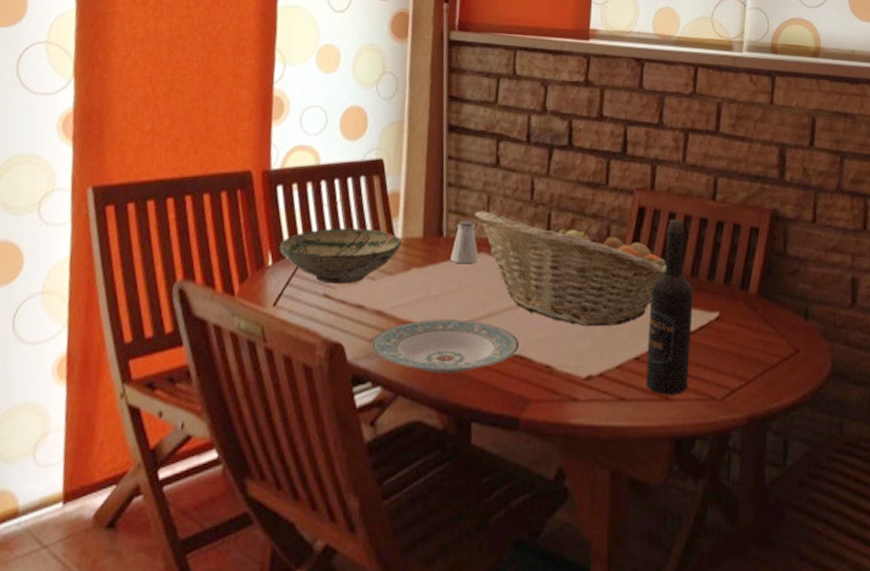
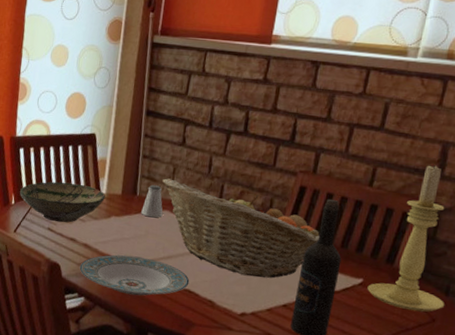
candle holder: none [725,169,806,343] -> present [367,164,445,312]

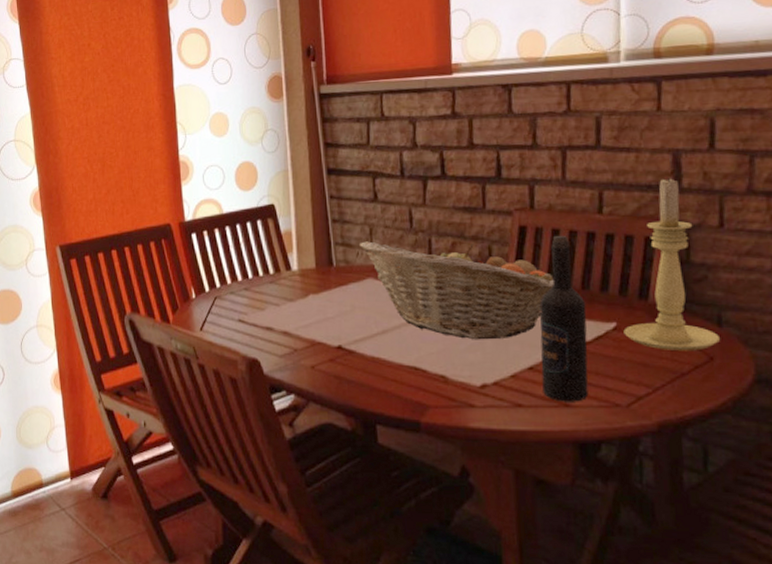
bowl: present [20,181,105,223] -> none [200,263,298,311]
plate: present [79,254,190,296] -> none [282,337,413,383]
saltshaker: present [141,185,163,218] -> none [342,251,368,289]

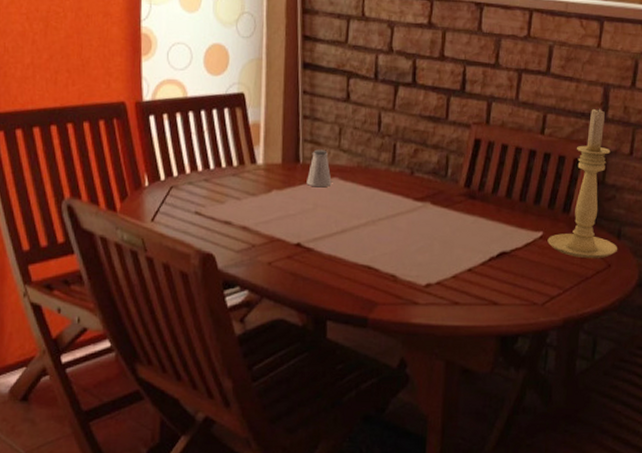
saltshaker: none [342,251,368,289] -> present [306,149,332,188]
fruit basket: present [360,241,554,340] -> none [328,141,498,243]
wine bottle: present [539,235,589,402] -> none [477,150,521,301]

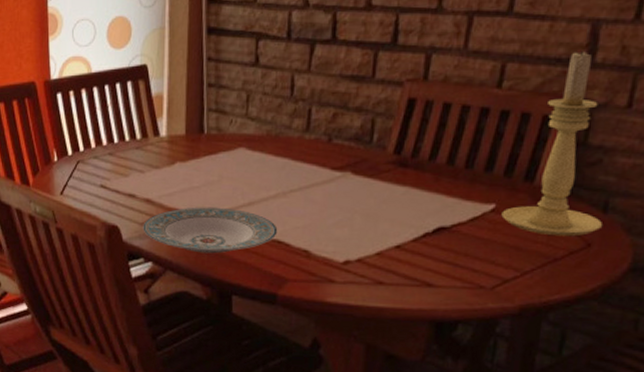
plate: none [239,234,368,280] -> present [143,207,278,254]
saltshaker: present [306,149,332,188] -> none [211,118,239,158]

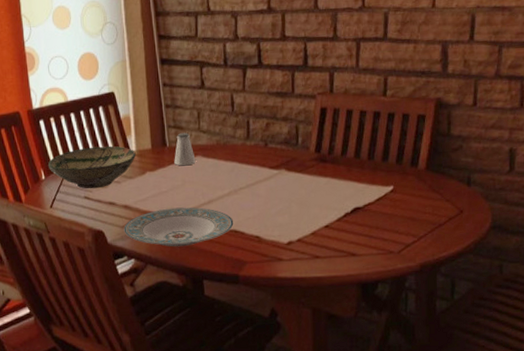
bowl: none [63,128,166,177] -> present [48,145,136,189]
saltshaker: none [211,118,239,158] -> present [174,132,196,166]
candle holder: present [501,50,603,237] -> none [398,64,469,207]

